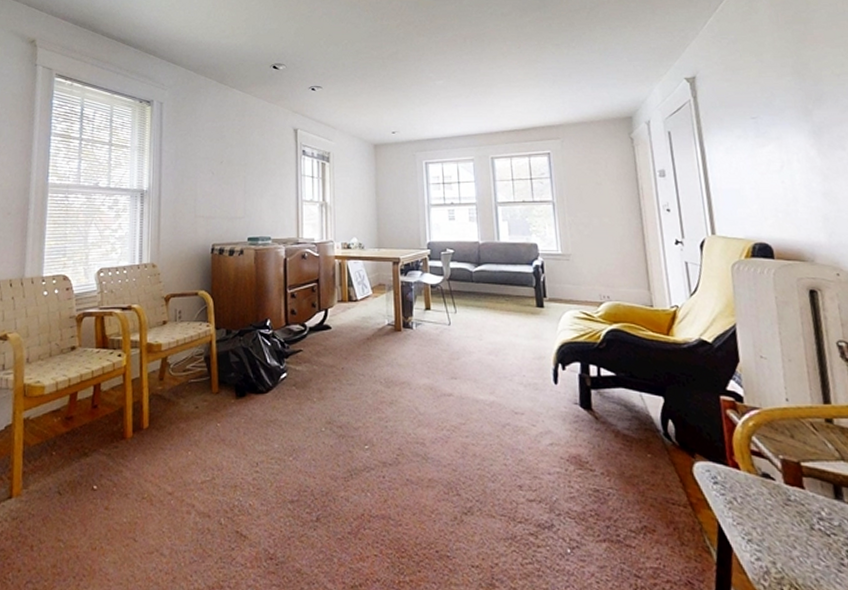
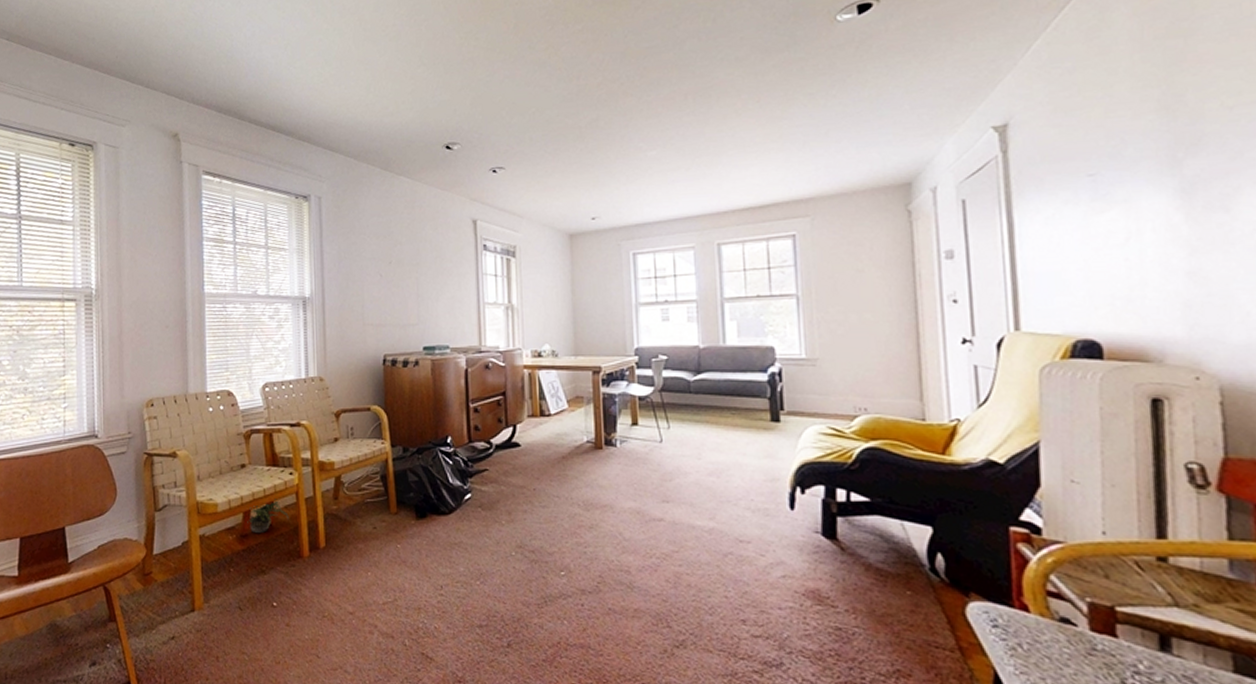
potted plant: none [73,380,115,416] -> present [247,499,289,534]

